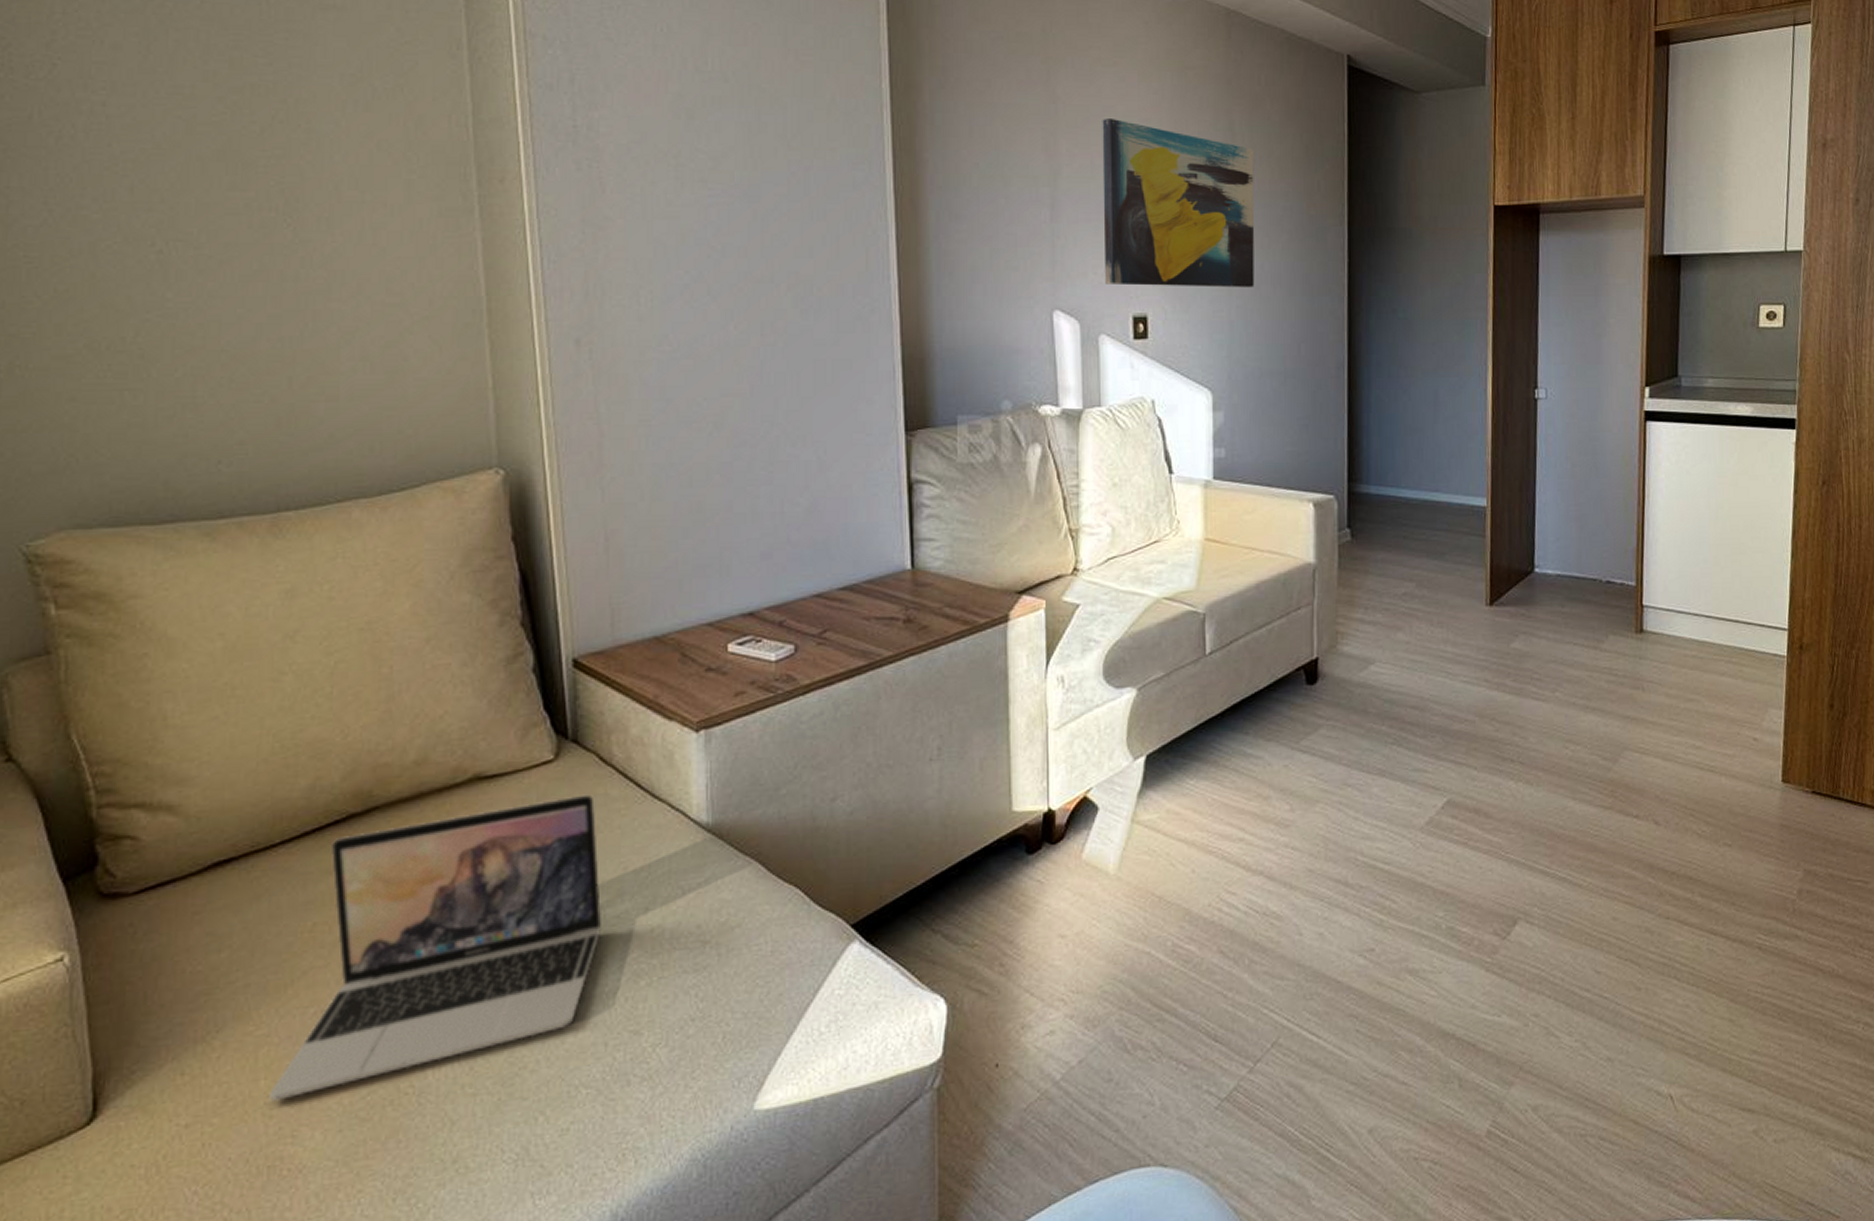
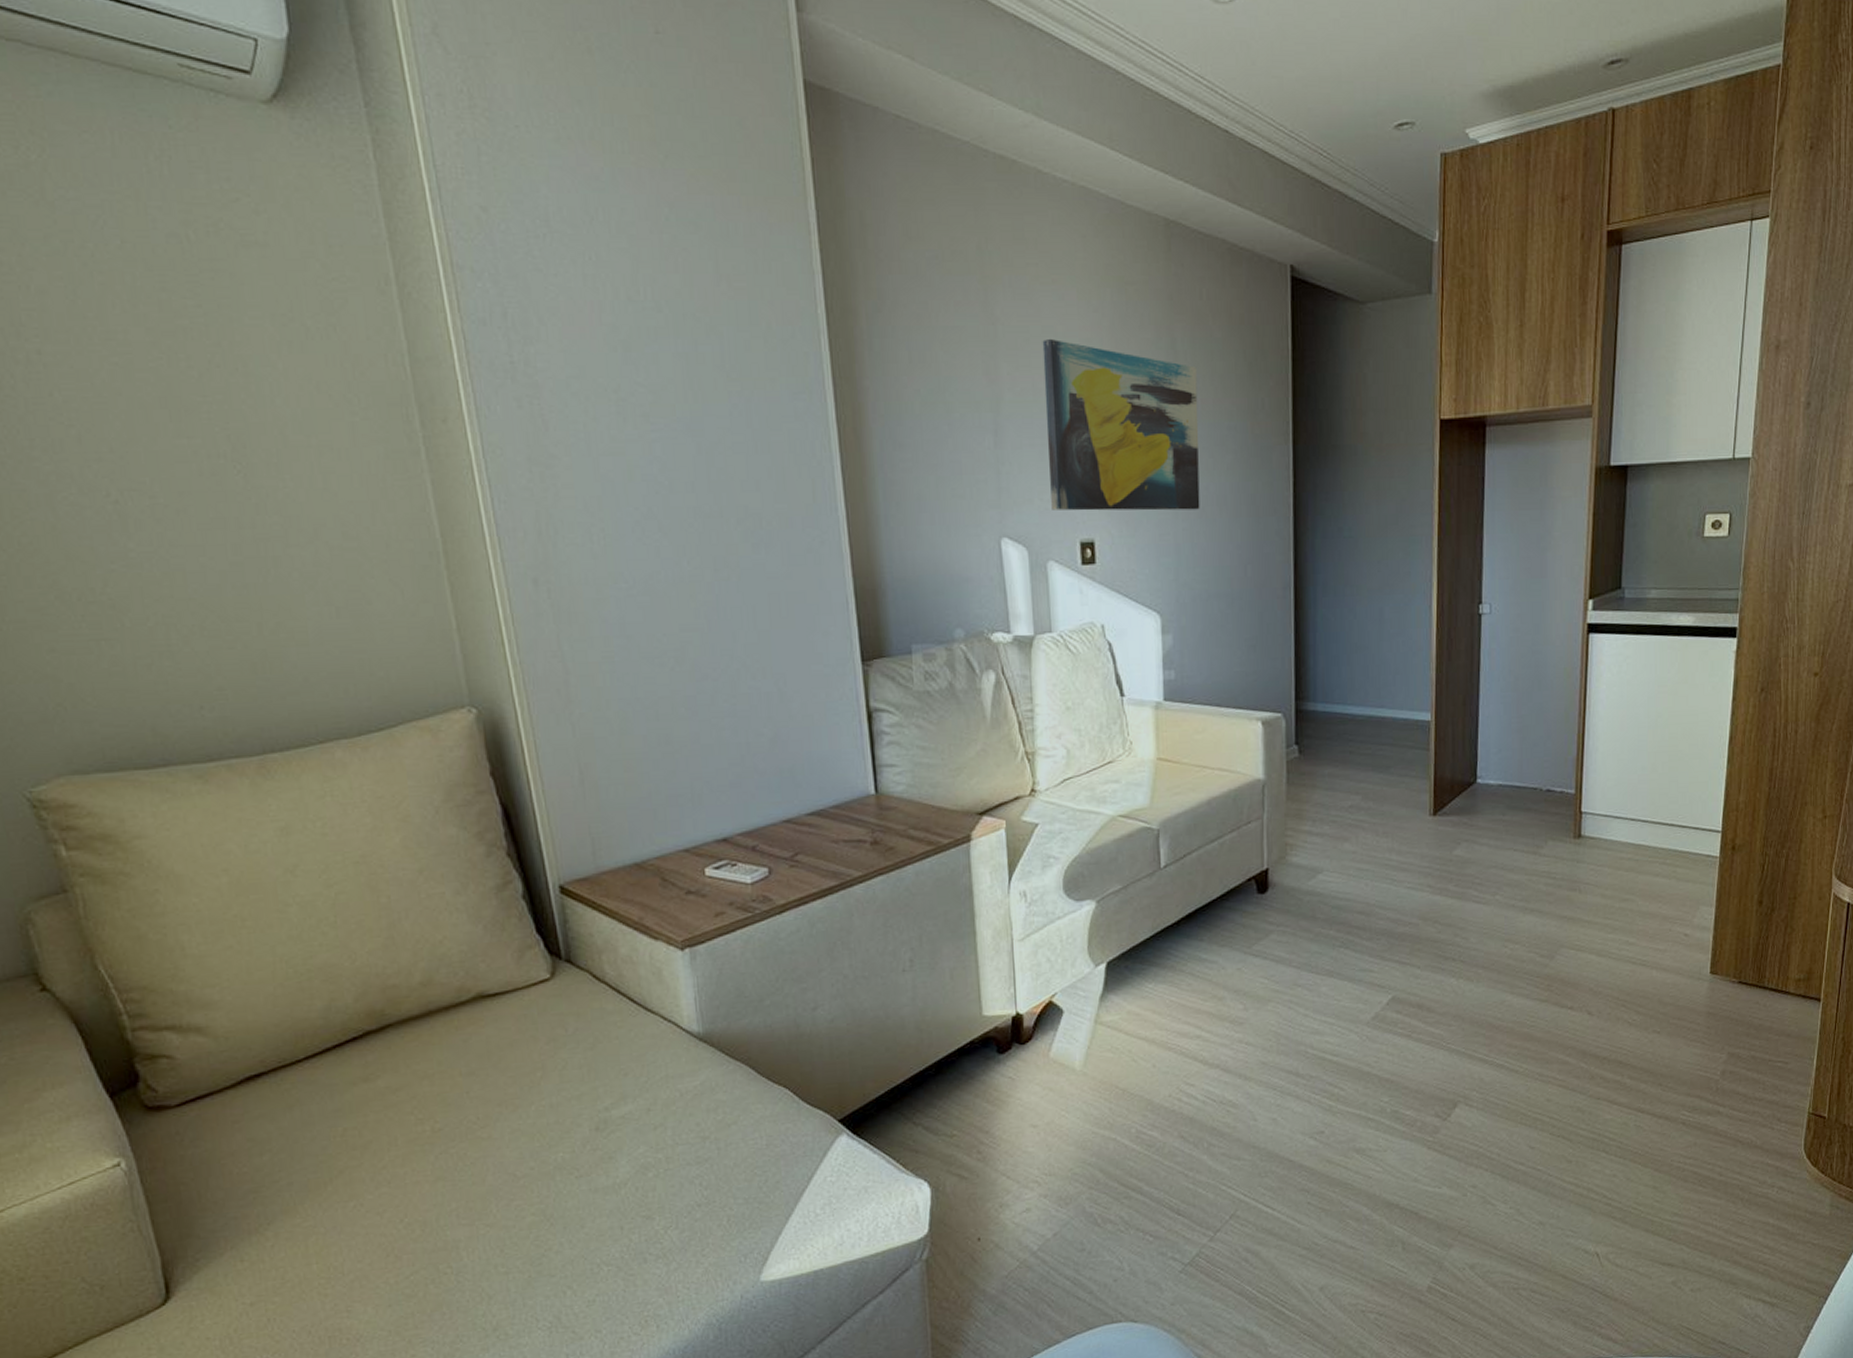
laptop: present [269,794,603,1101] -> none [322,1009,608,1282]

